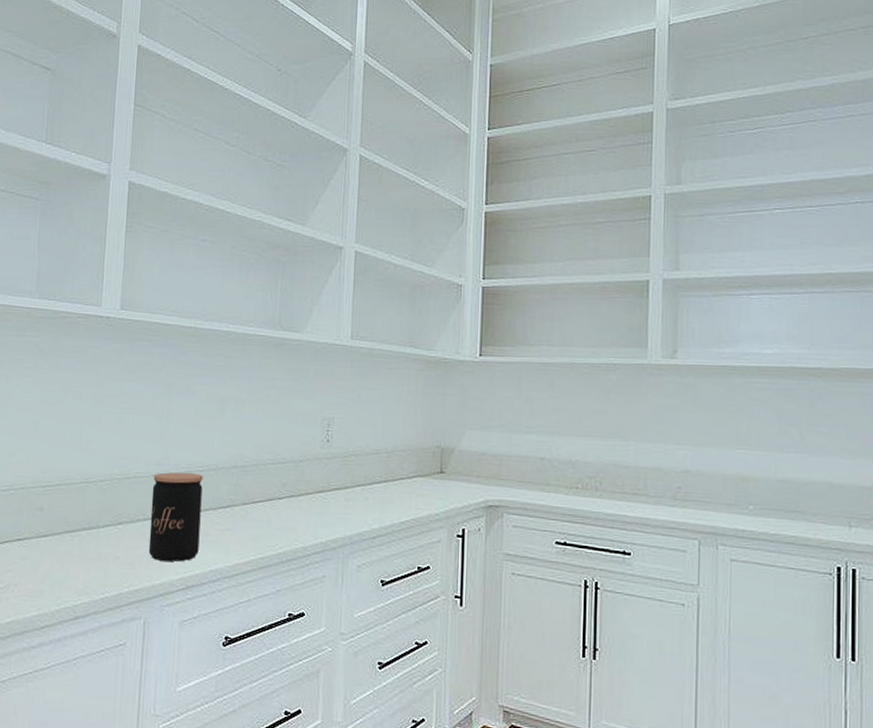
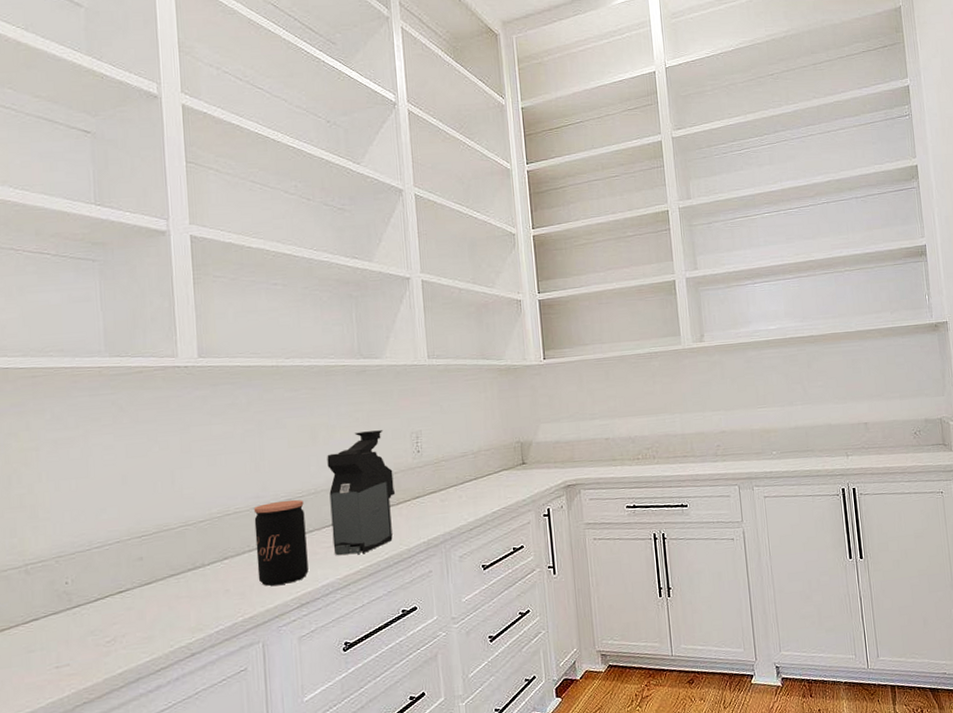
coffee maker: none [226,410,298,543] -> present [327,430,396,556]

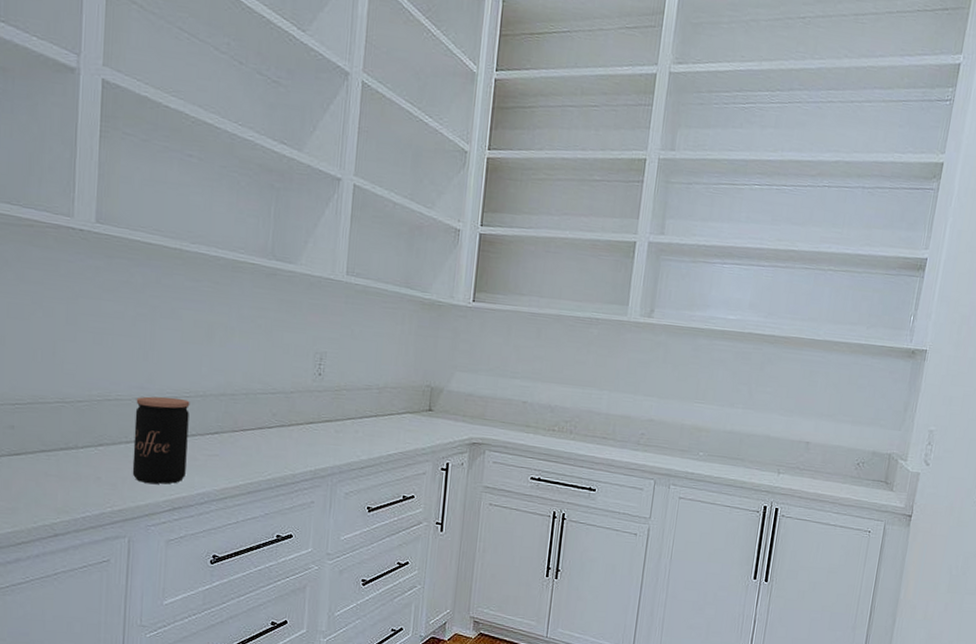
coffee maker: present [327,430,396,556] -> none [214,340,289,469]

